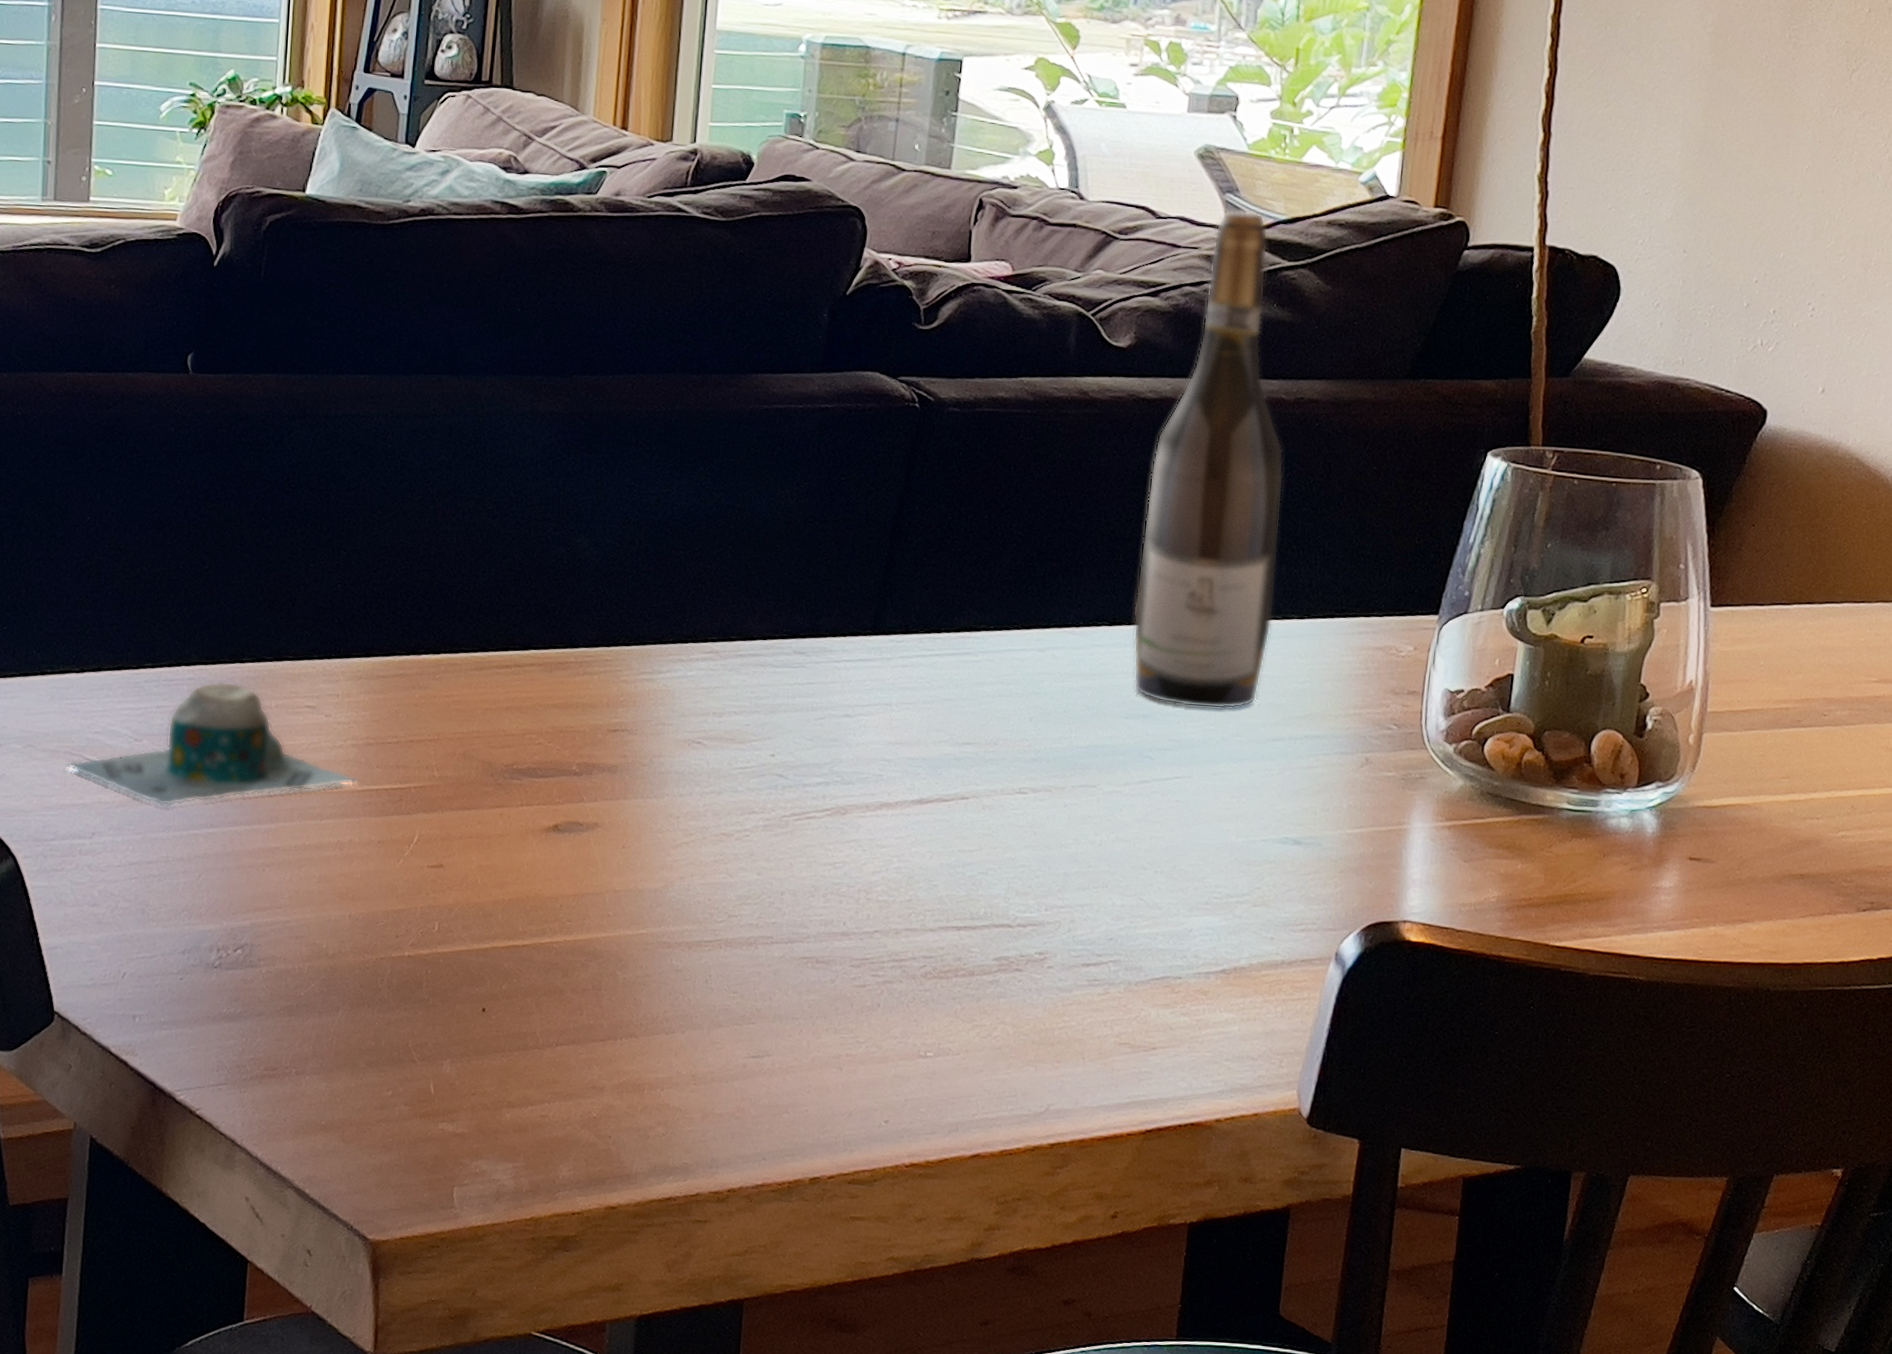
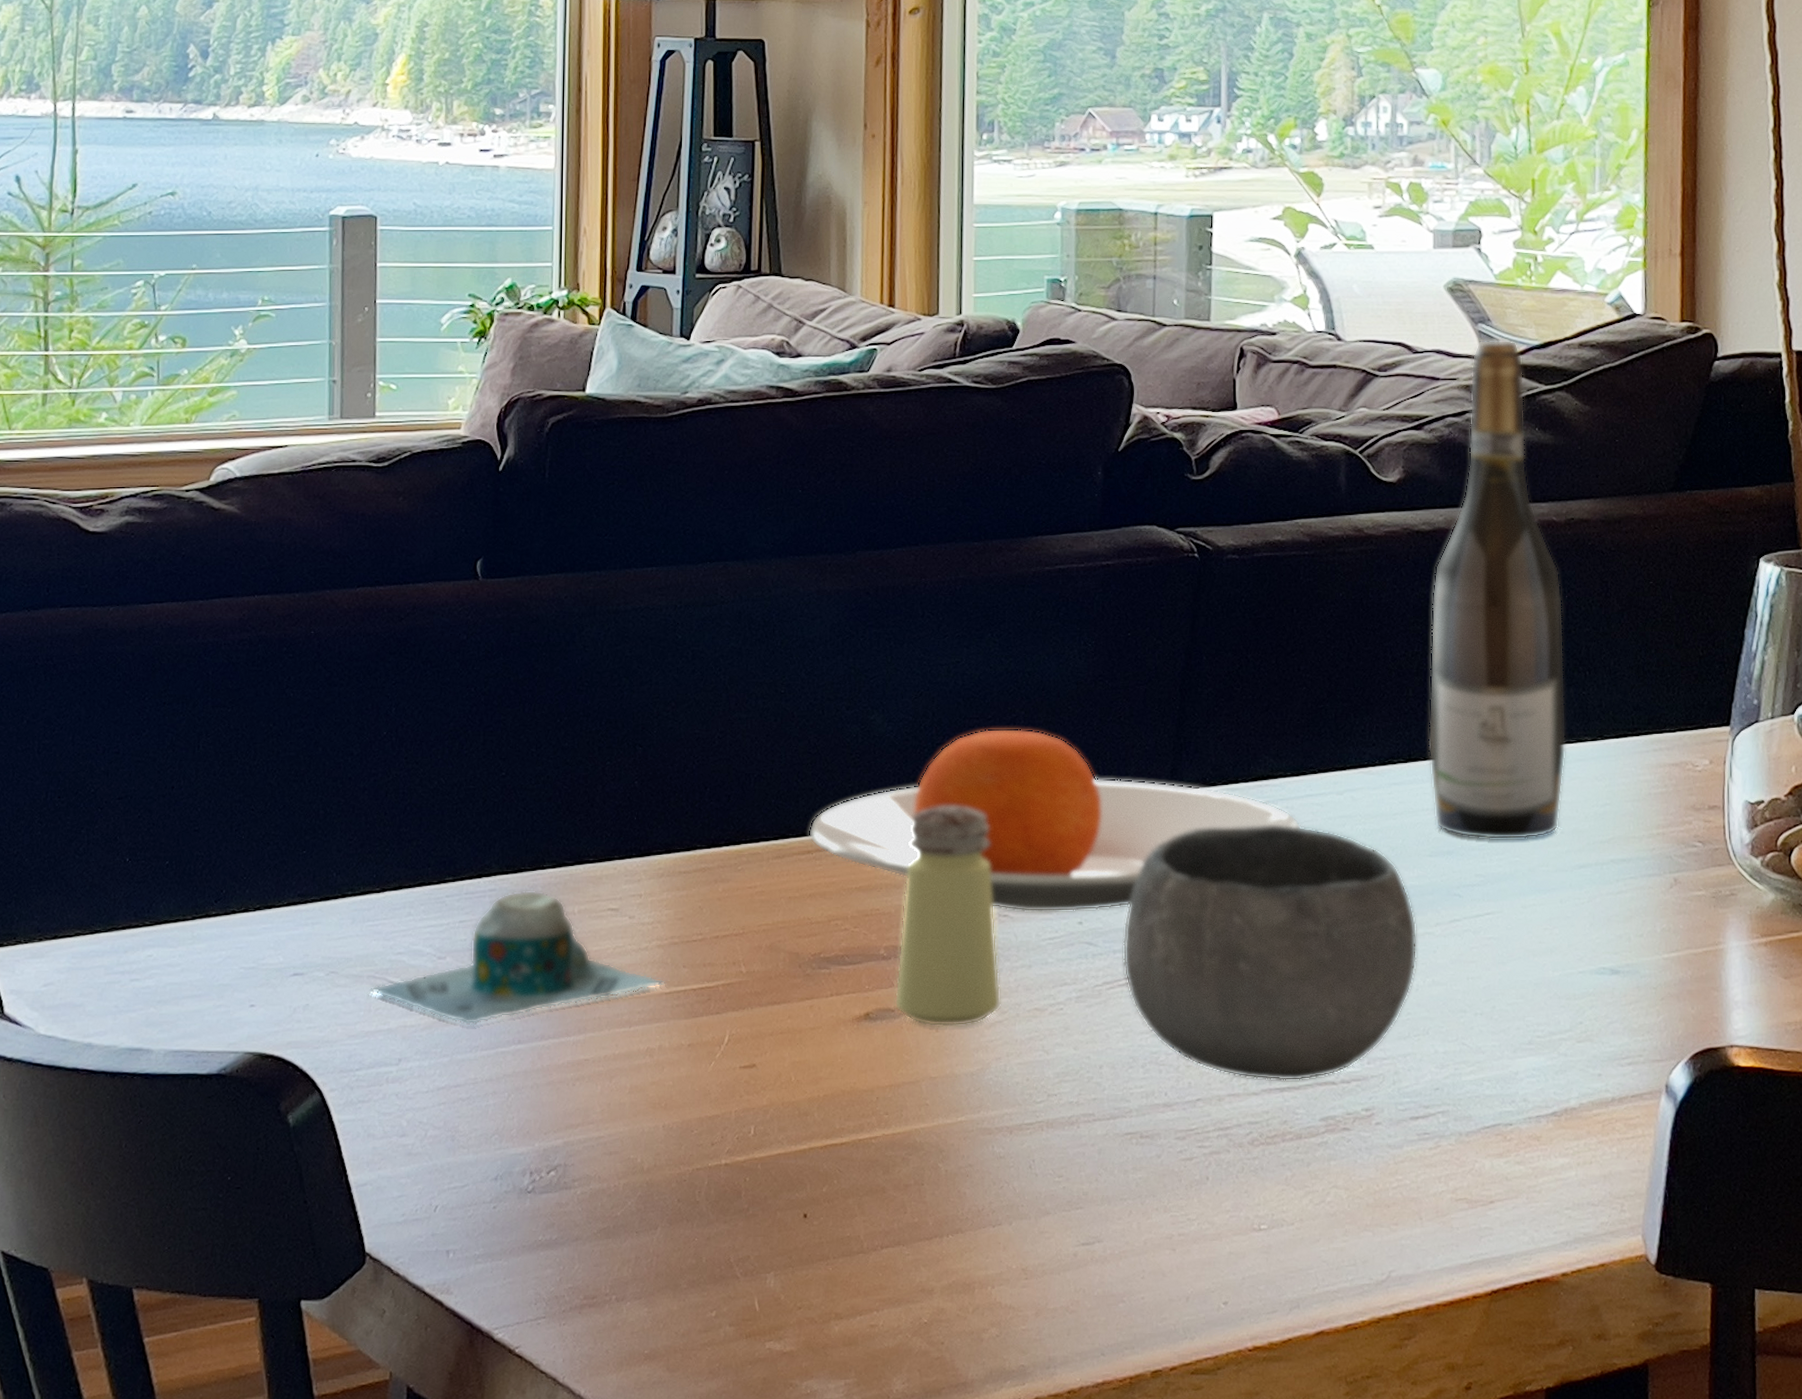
plate: none [507,560,1001,745] -> present [808,728,1302,913]
saltshaker: none [583,632,690,845] -> present [894,806,1001,1027]
bowl: none [811,673,1106,922] -> present [1122,825,1417,1082]

